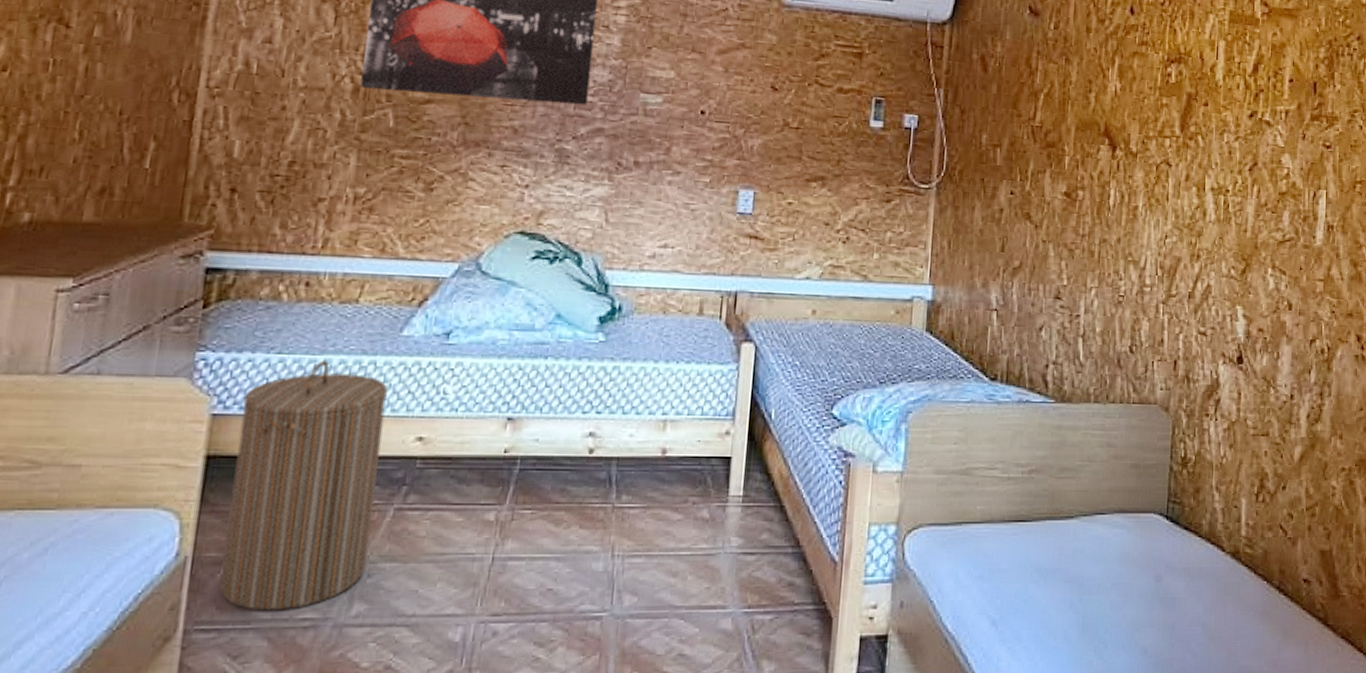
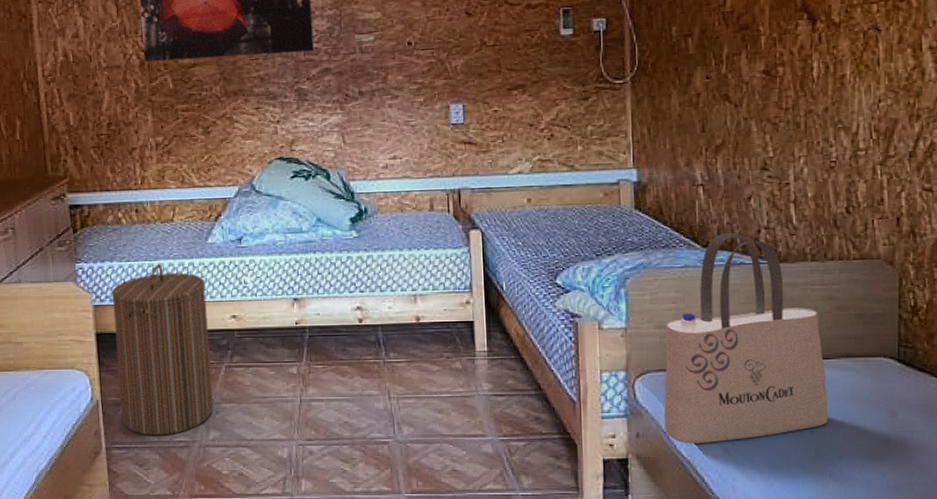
tote bag: none [932,365,1099,616] -> present [664,232,828,444]

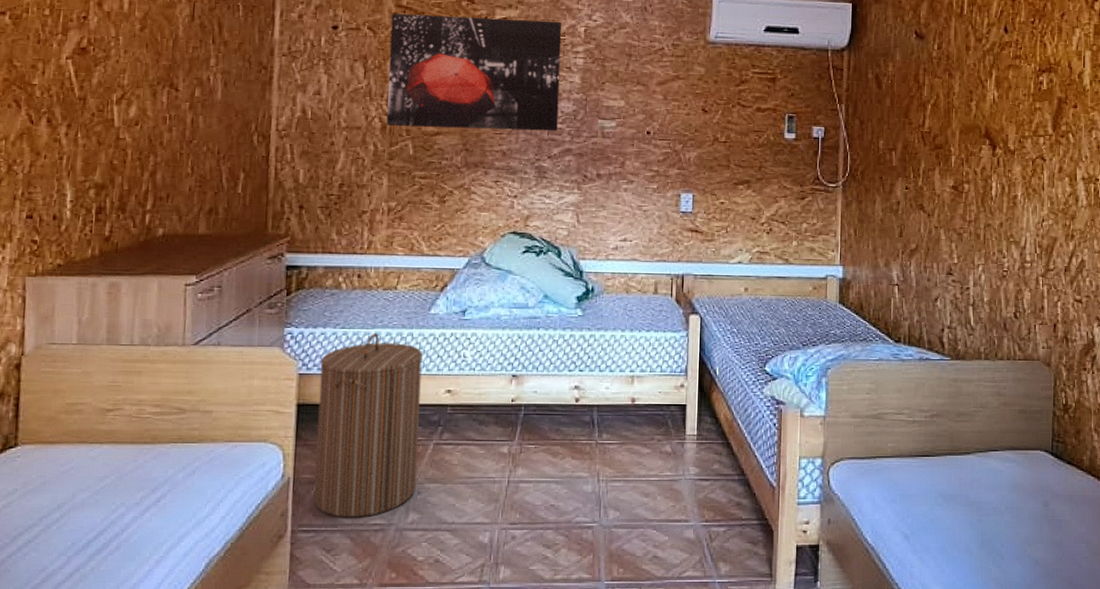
tote bag: present [664,232,828,444] -> none [854,329,993,531]

